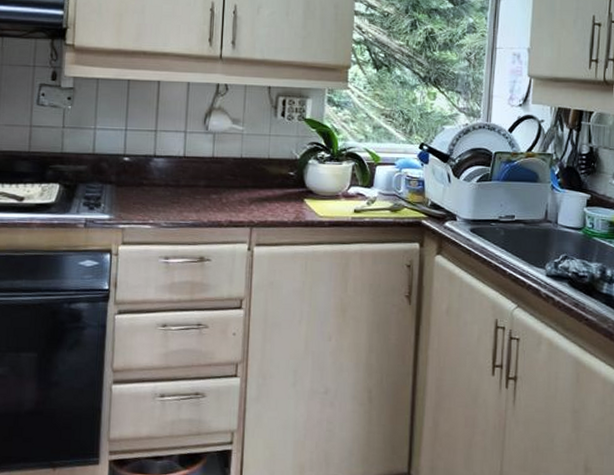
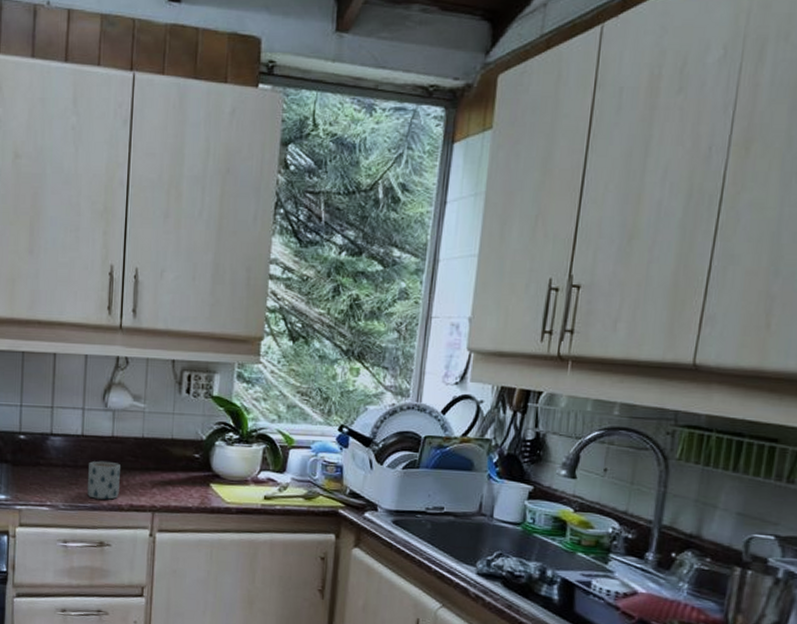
mug: none [188,180,220,217] -> present [86,461,120,500]

